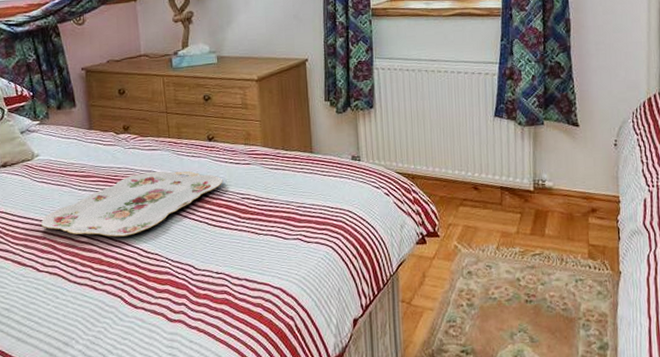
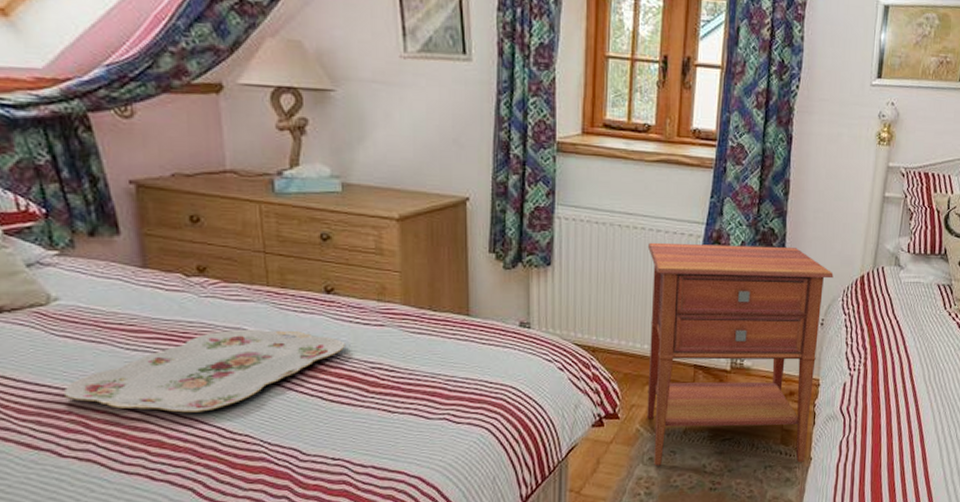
nightstand: none [450,77,621,280] -> present [647,242,834,466]

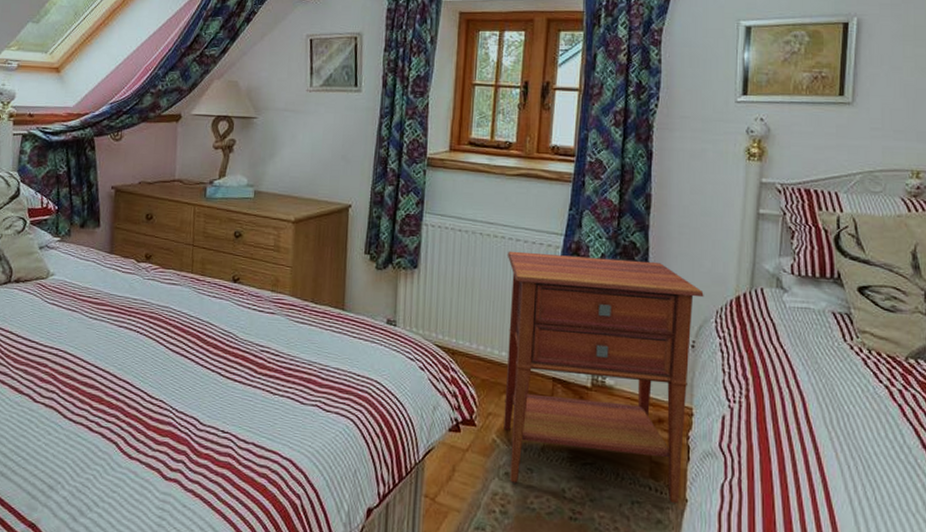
serving tray: present [64,329,346,413] -> none [45,308,243,376]

